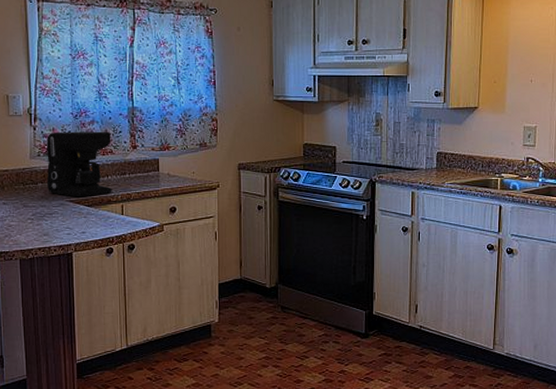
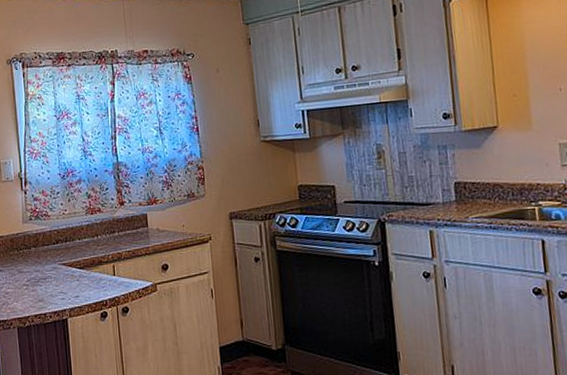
coffee maker: present [46,131,112,198] -> none [37,189,103,260]

